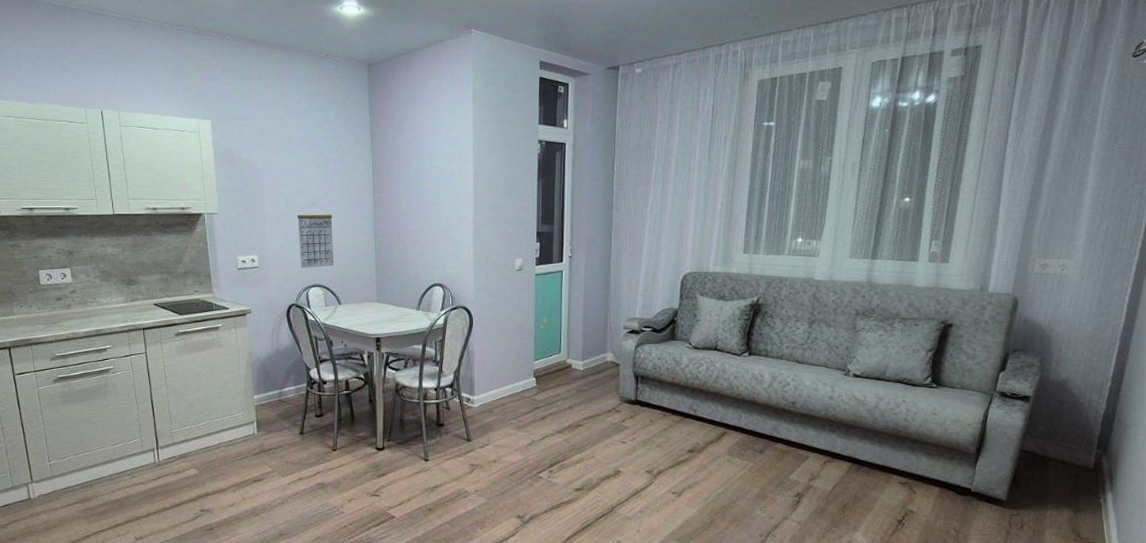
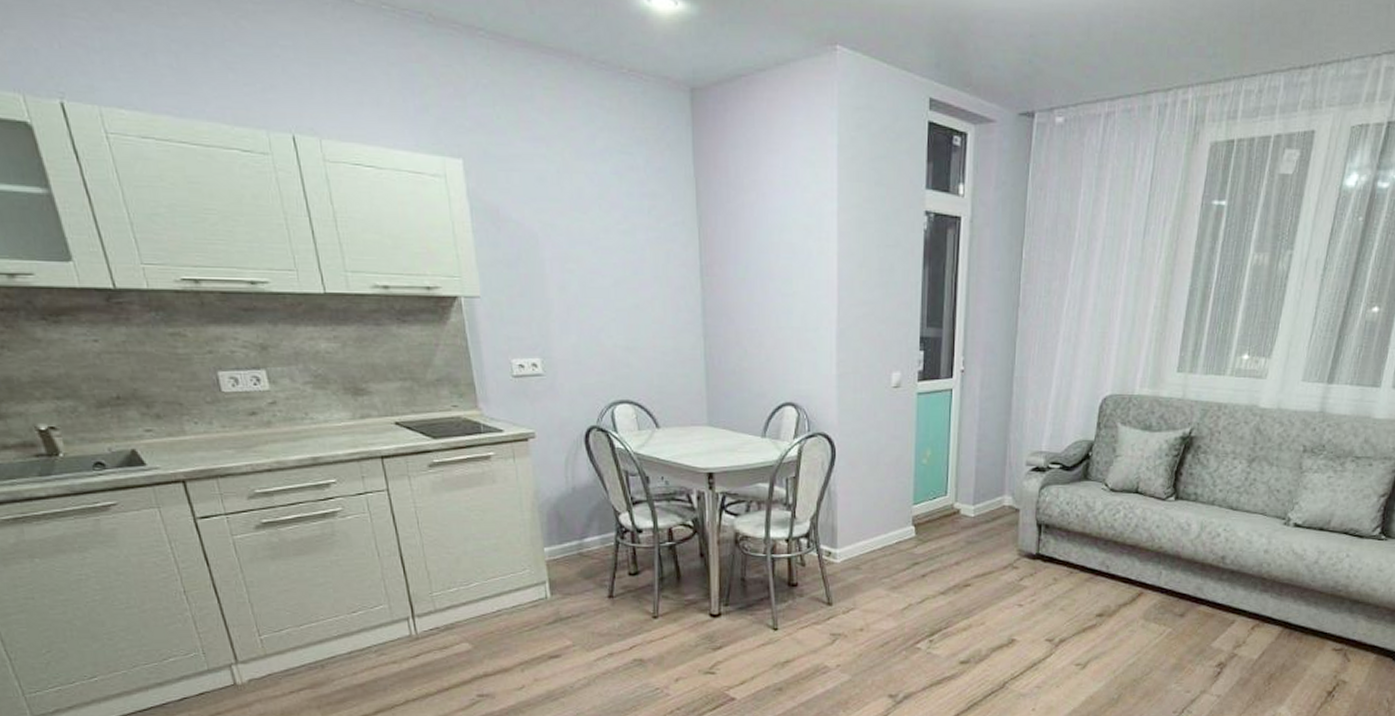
calendar: present [298,202,333,268] -> none [595,286,648,378]

